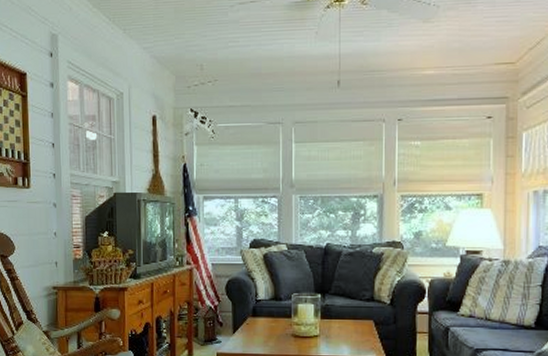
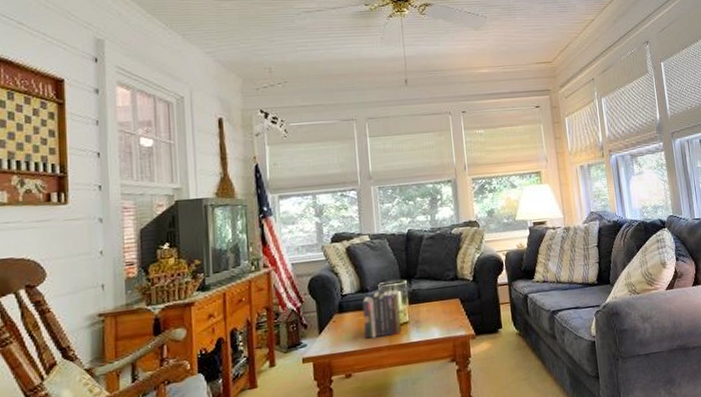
books: none [276,301,311,346] -> present [362,289,401,339]

